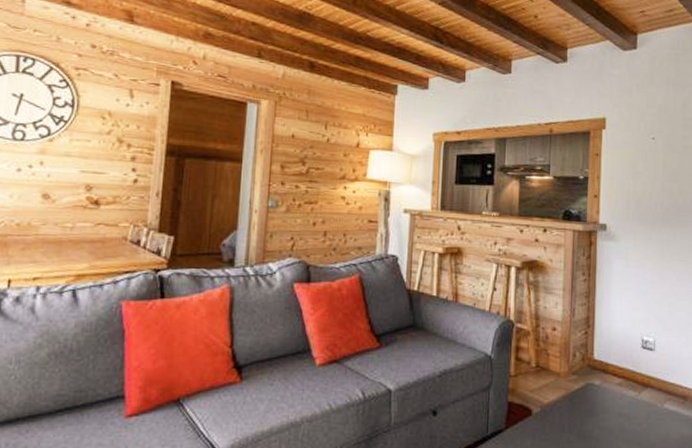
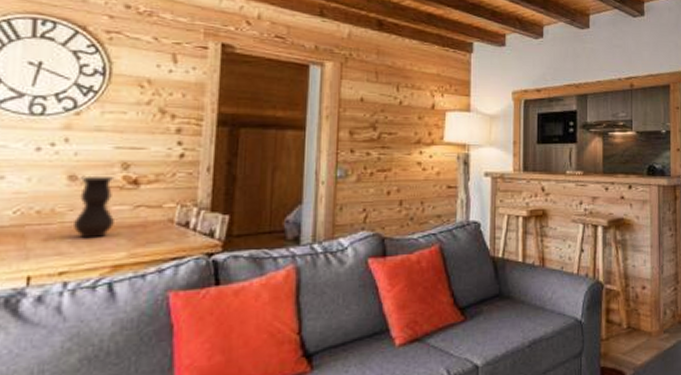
vase: none [45,196,80,251] -> present [72,177,115,239]

